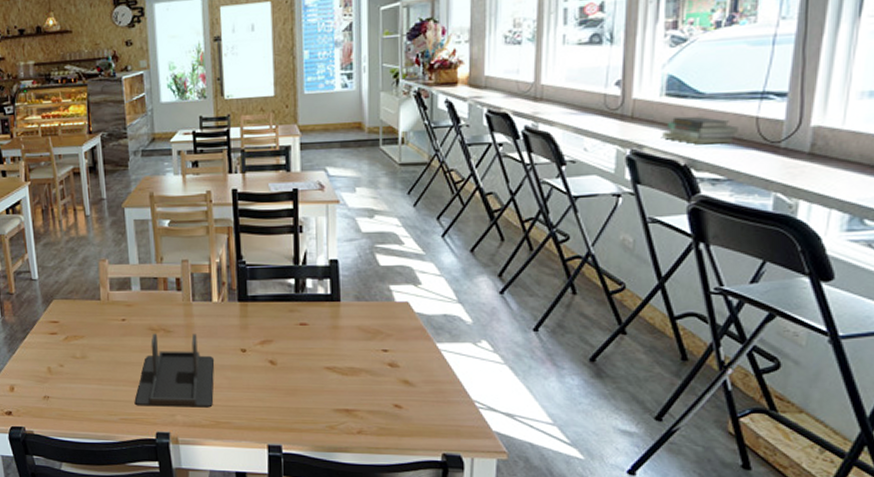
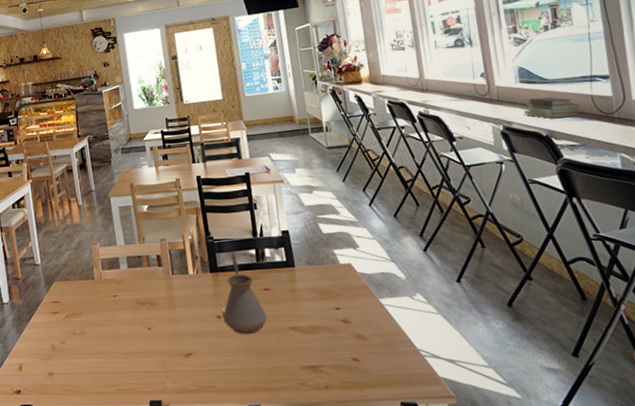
napkin holder: present [134,333,215,408] -> none [128,304,197,375]
coffee pot: none [248,280,301,372] -> present [223,252,268,335]

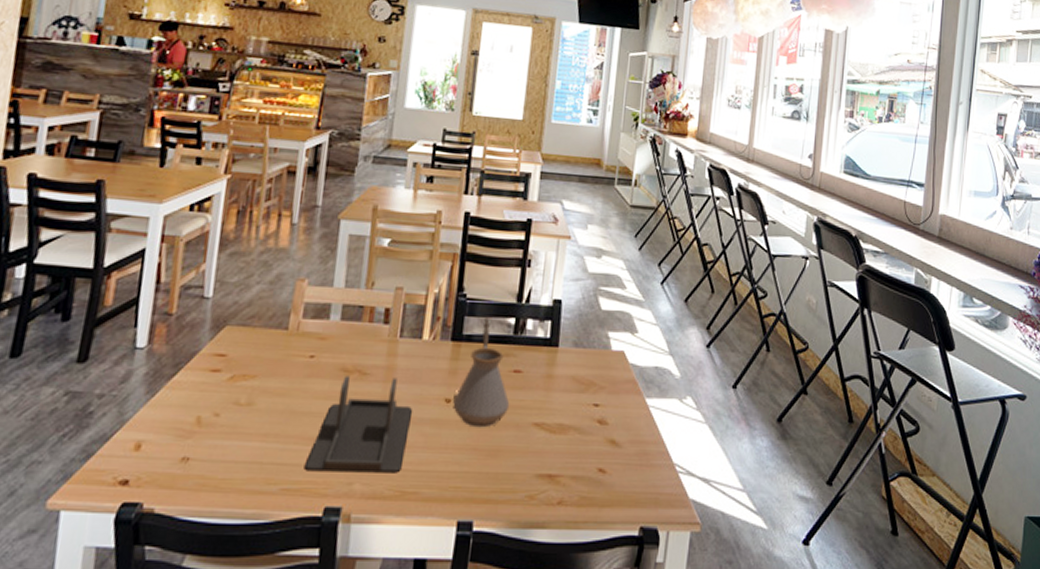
napkin holder: none [128,304,197,375] -> present [304,376,413,473]
books: present [524,97,580,119] -> none [840,192,892,221]

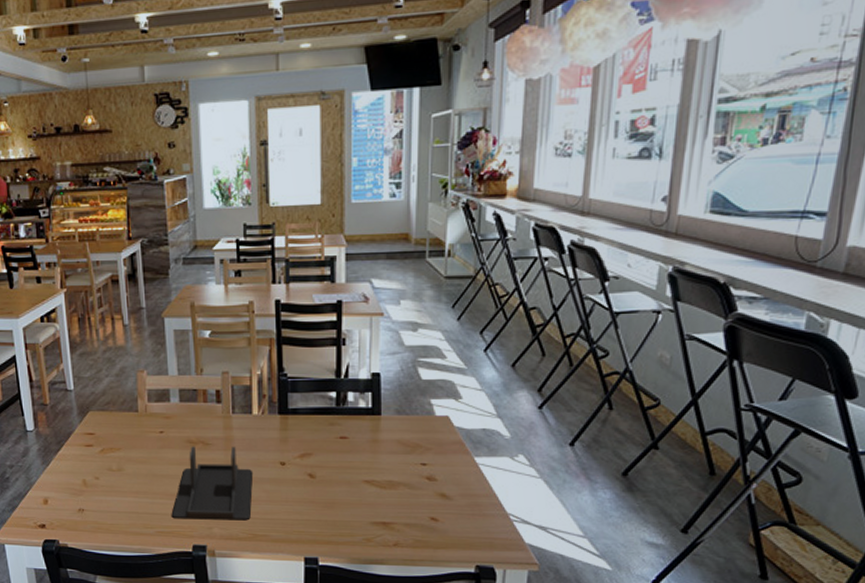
coffee pot: present [453,317,510,428] -> none [287,393,340,485]

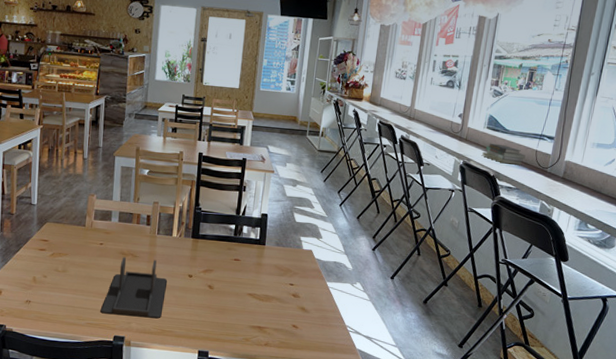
books: none [704,234,778,263] -> present [482,143,526,165]

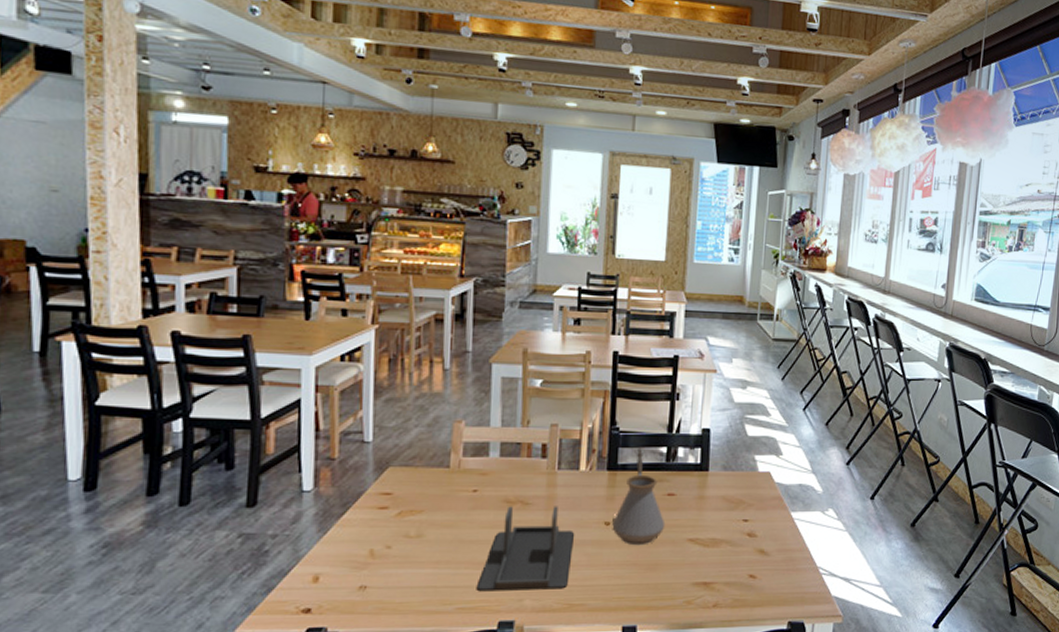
coffee pot: none [194,224,232,295] -> present [612,448,666,546]
books: present [482,143,526,165] -> none [971,318,1019,344]

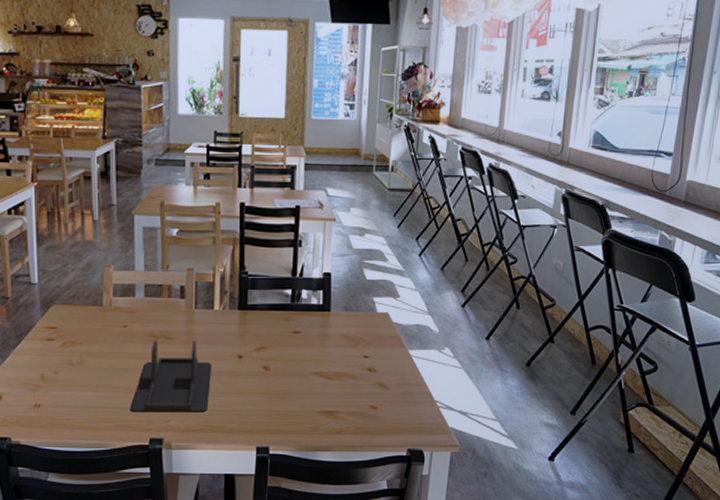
coffee pot: present [612,448,666,546] -> none [244,290,292,377]

